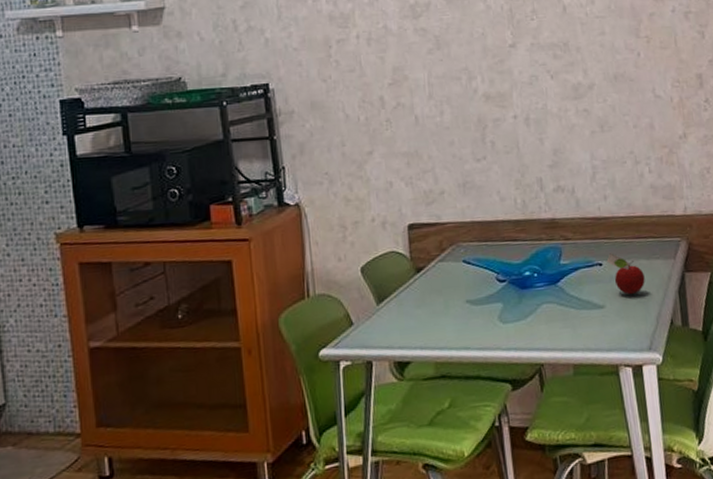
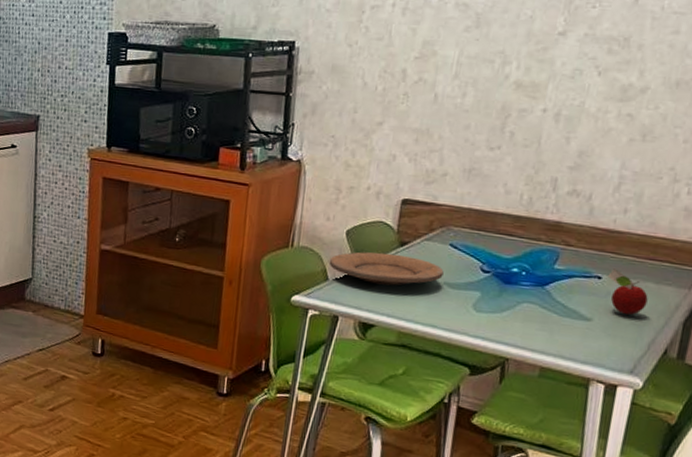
plate: none [349,281,464,318] -> present [328,252,444,286]

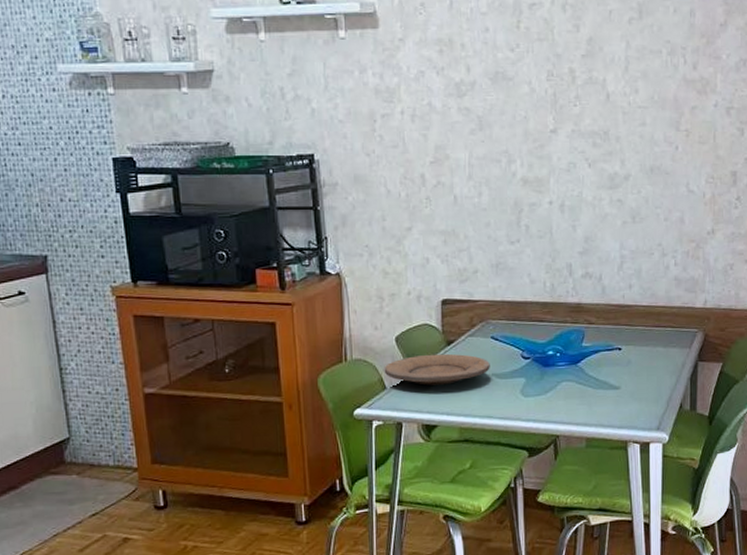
fruit: present [607,267,648,316] -> none [626,338,660,379]

